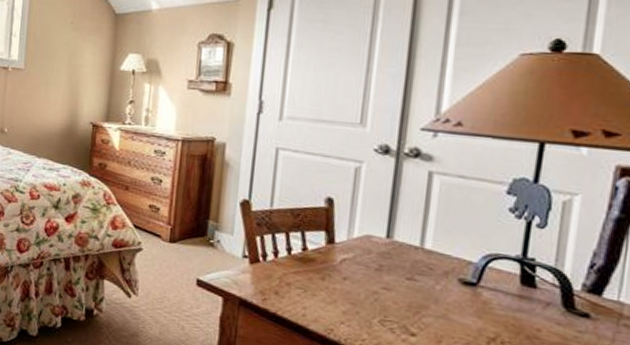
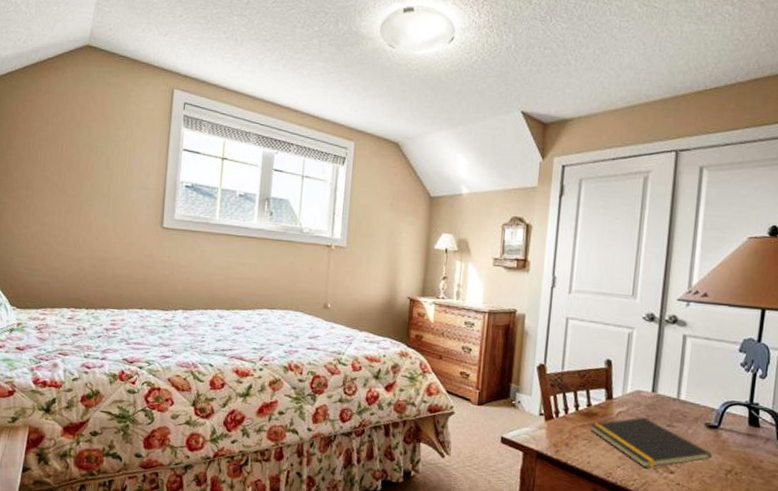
notepad: none [306,266,469,327] -> present [590,417,712,468]

